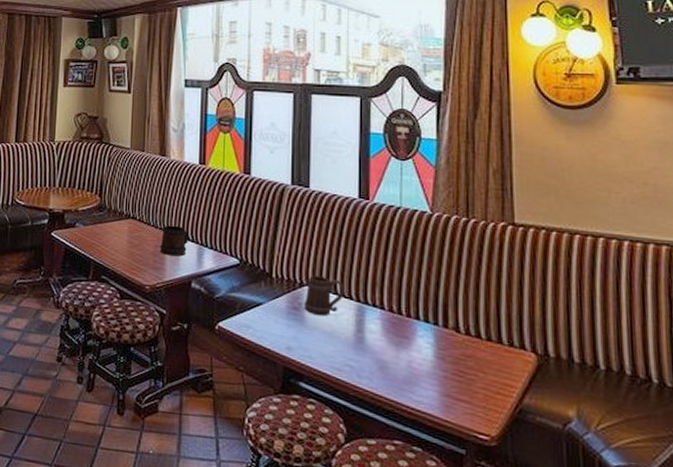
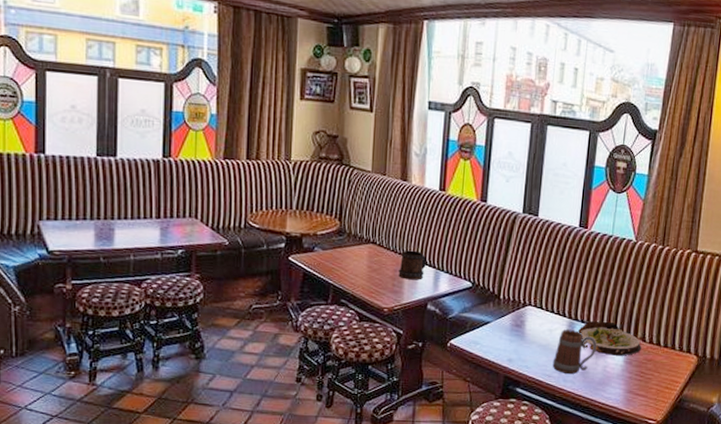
beer mug: present [304,275,344,316] -> none [525,296,560,332]
beer mug: none [341,314,396,369] -> present [552,329,597,374]
salad plate: none [370,306,456,349] -> present [578,321,642,356]

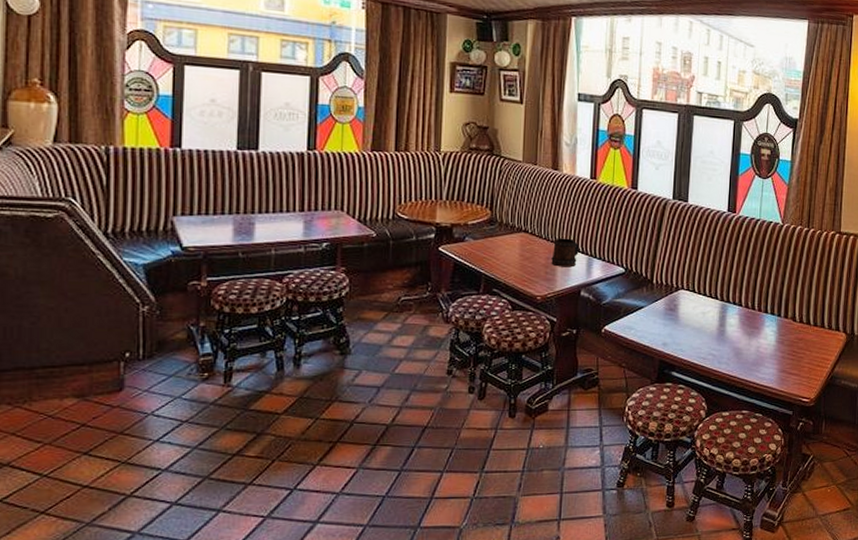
beer mug: present [552,329,597,374] -> none [706,311,750,355]
salad plate: present [578,321,642,356] -> none [730,302,792,336]

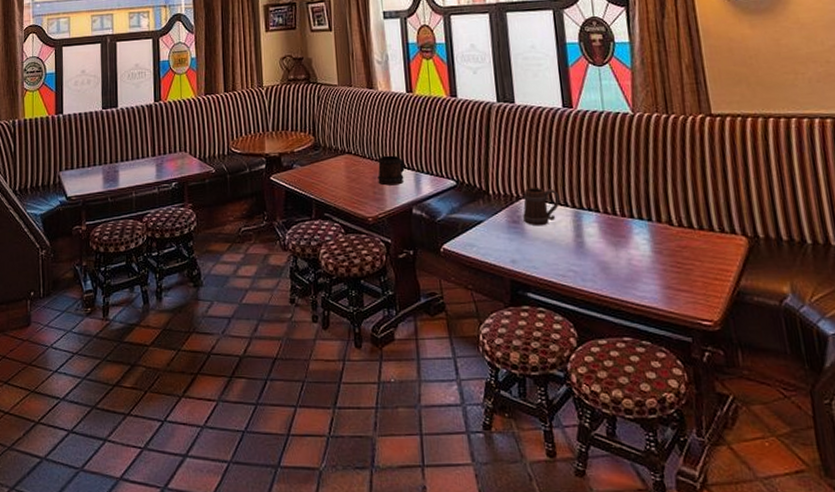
beer mug: none [679,279,712,315] -> present [523,187,560,226]

